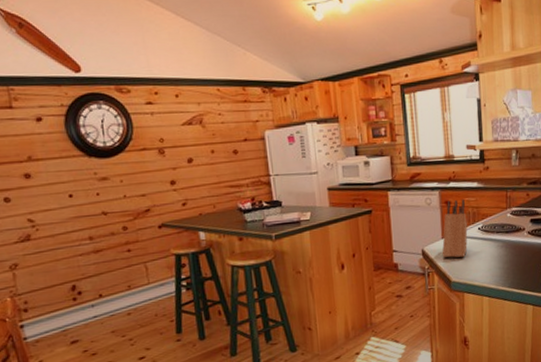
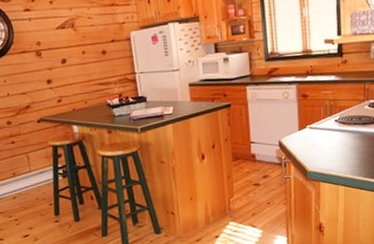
knife block: present [442,198,468,258] -> none [298,92,325,149]

